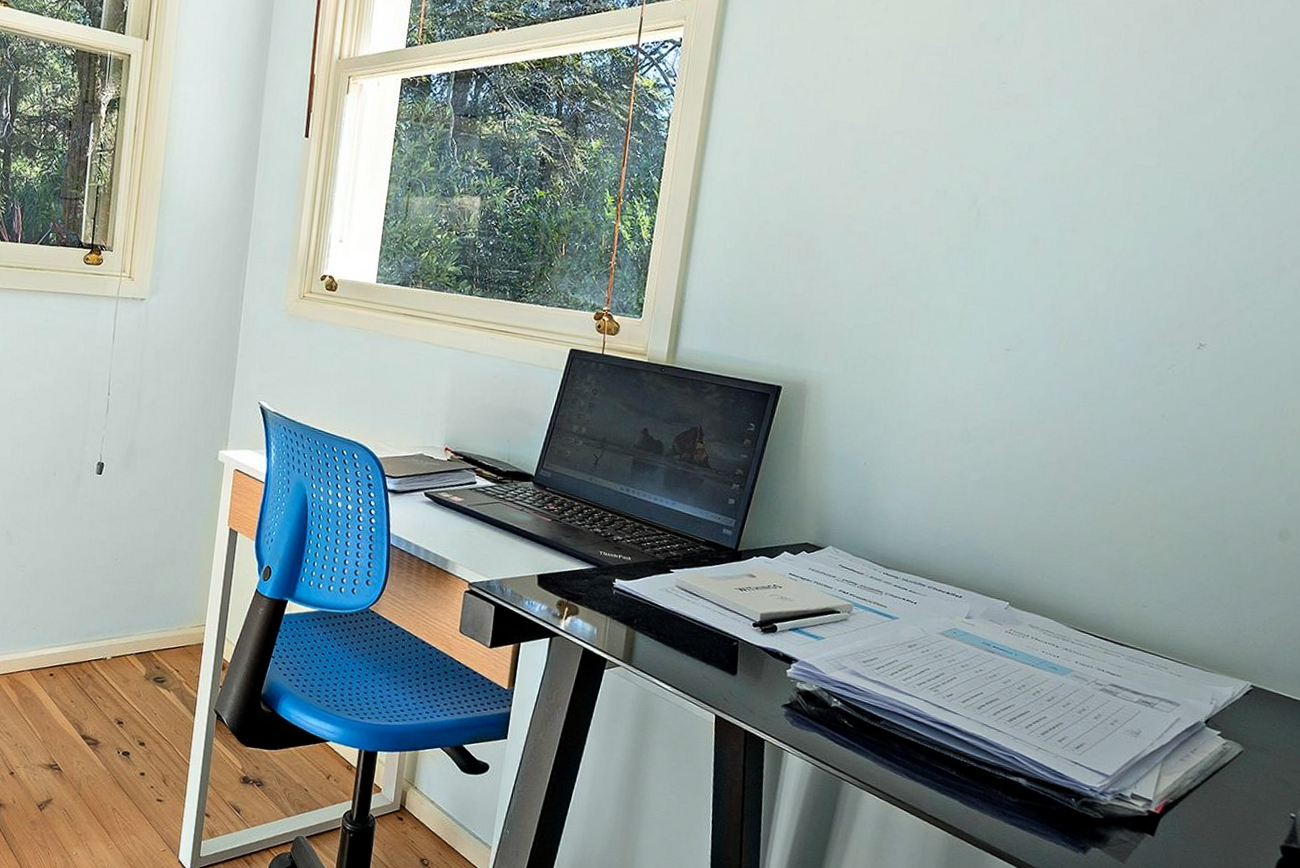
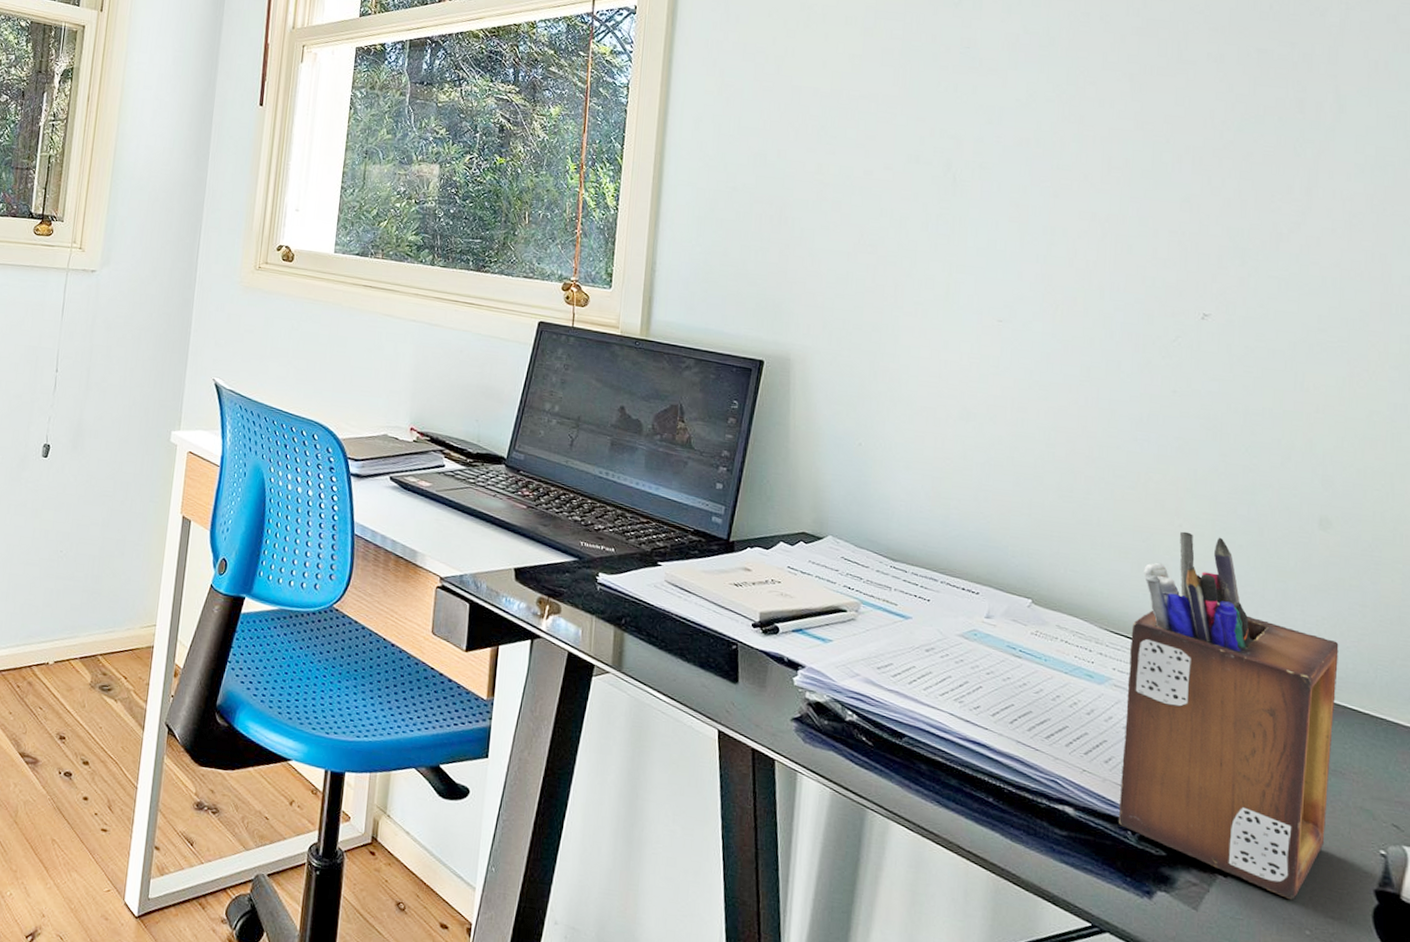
desk organizer: none [1064,542,1281,854] -> present [1118,531,1339,900]

